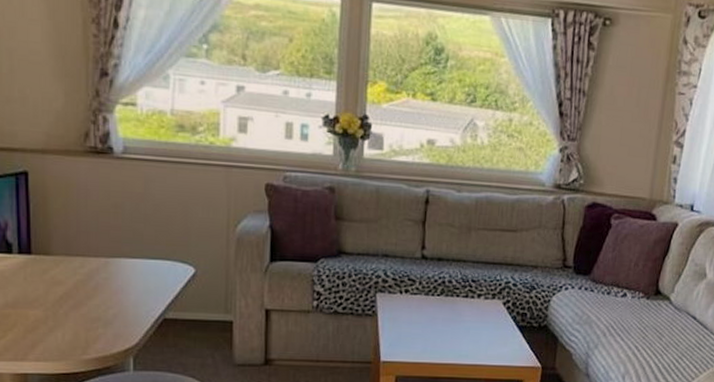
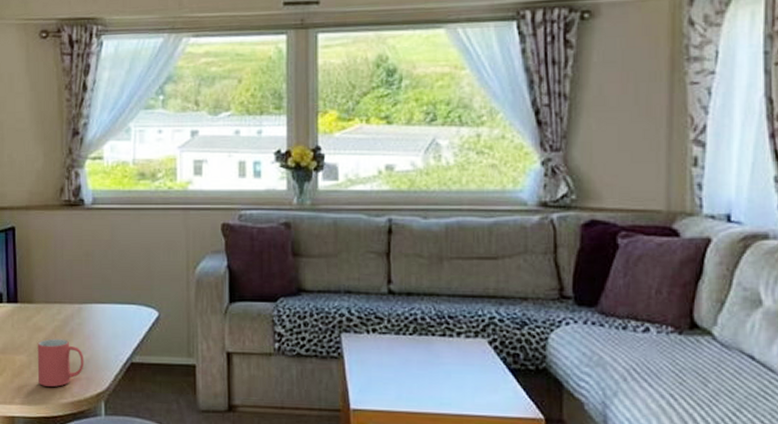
mug: none [55,293,111,343] -> present [37,338,84,387]

